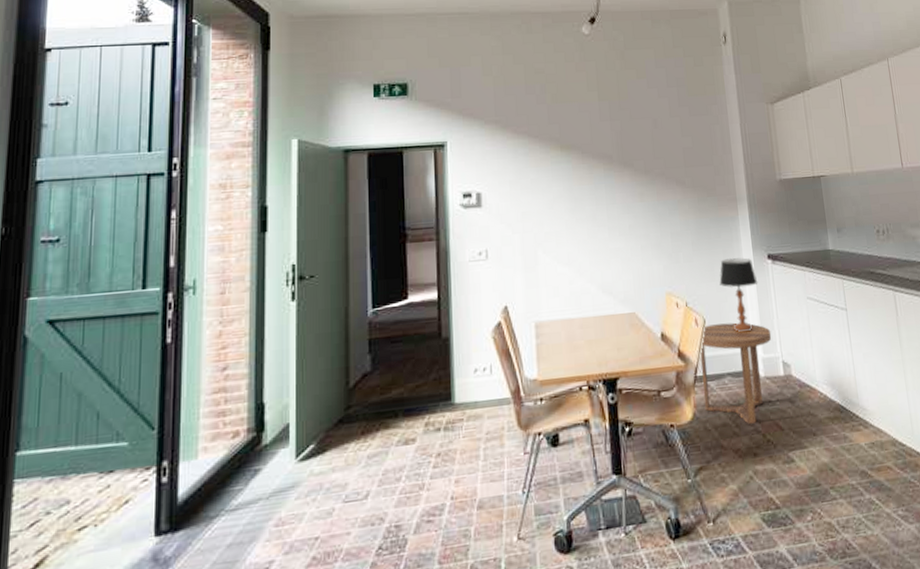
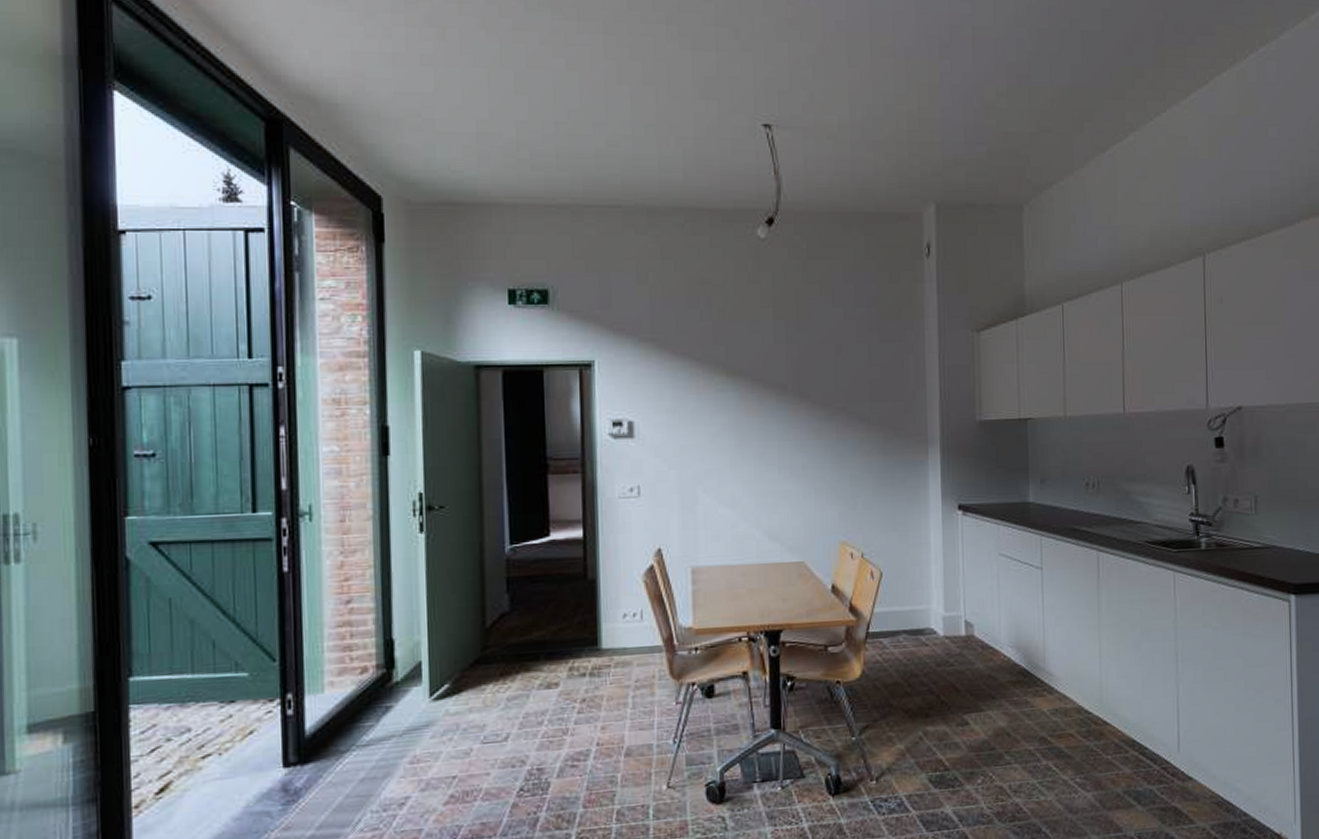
side table: present [700,322,772,424] -> none [874,577,955,684]
table lamp: present [719,258,758,333] -> none [901,507,945,588]

